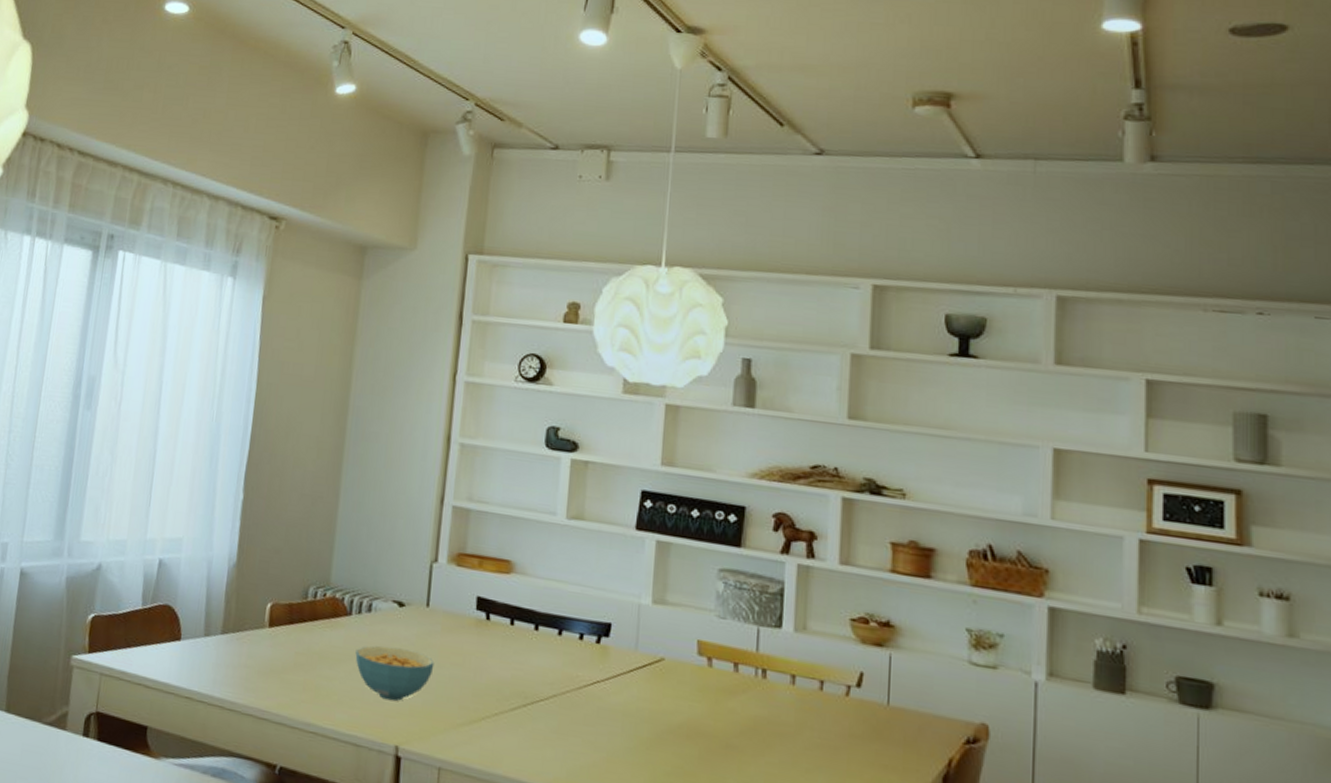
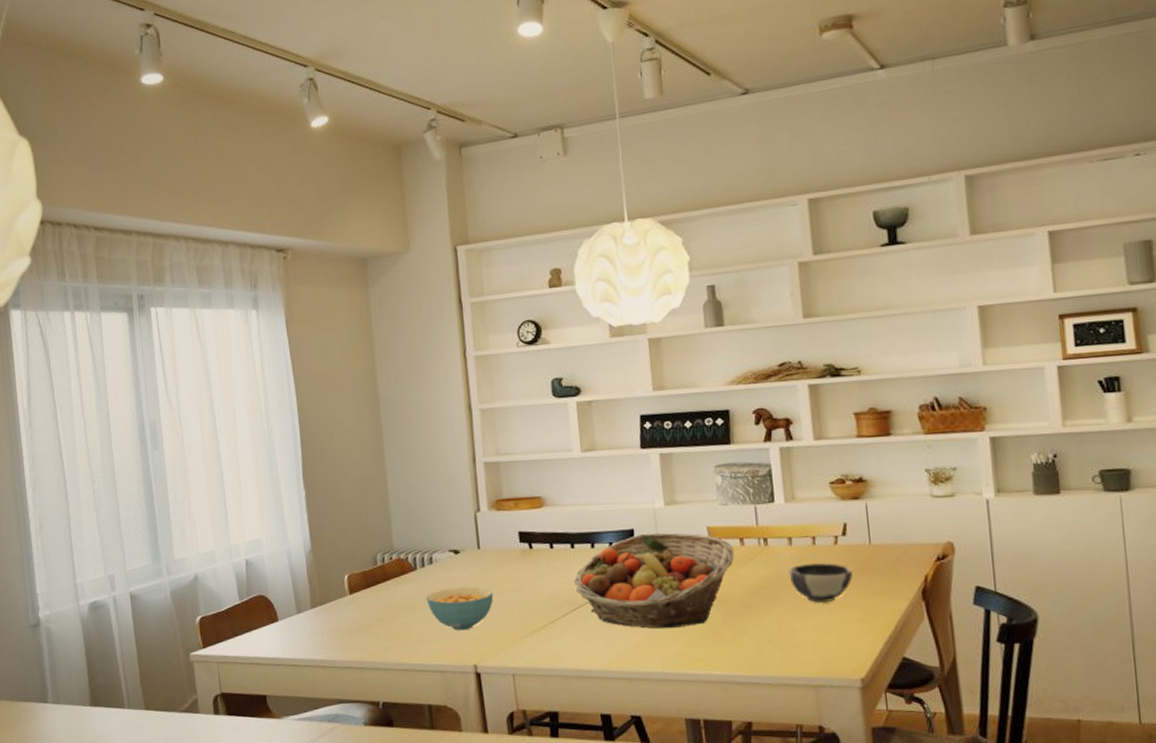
fruit basket: none [530,631,725,758] -> present [573,532,734,629]
bowl: none [785,711,862,766] -> present [788,563,853,603]

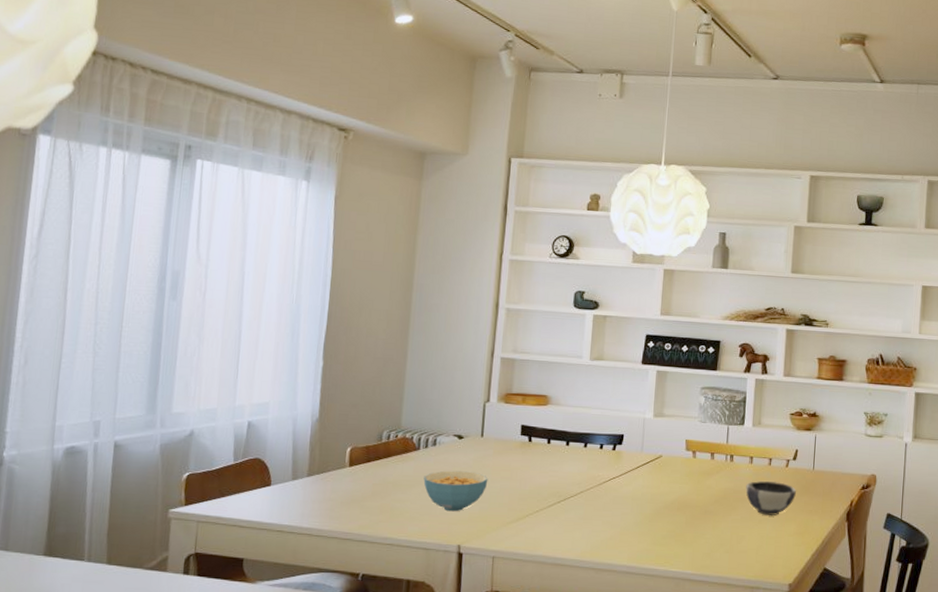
fruit basket: present [573,532,734,629] -> none [563,439,705,527]

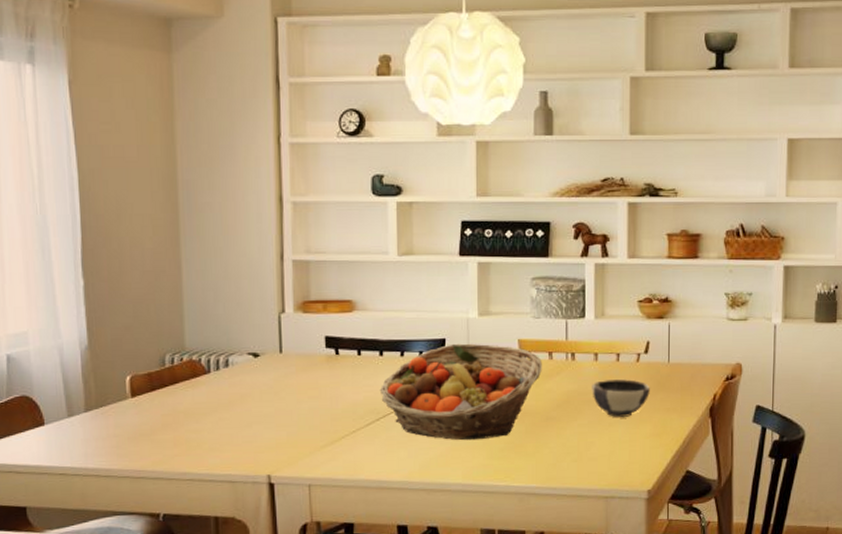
cereal bowl: present [423,470,488,512] -> none [219,393,294,439]
fruit basket: none [563,439,705,527] -> present [379,343,542,441]

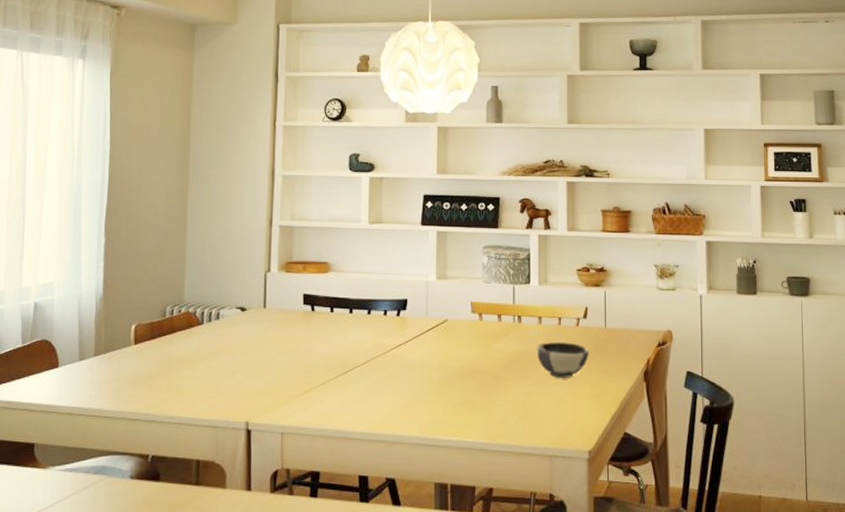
fruit basket: present [379,343,542,441] -> none [348,304,492,396]

